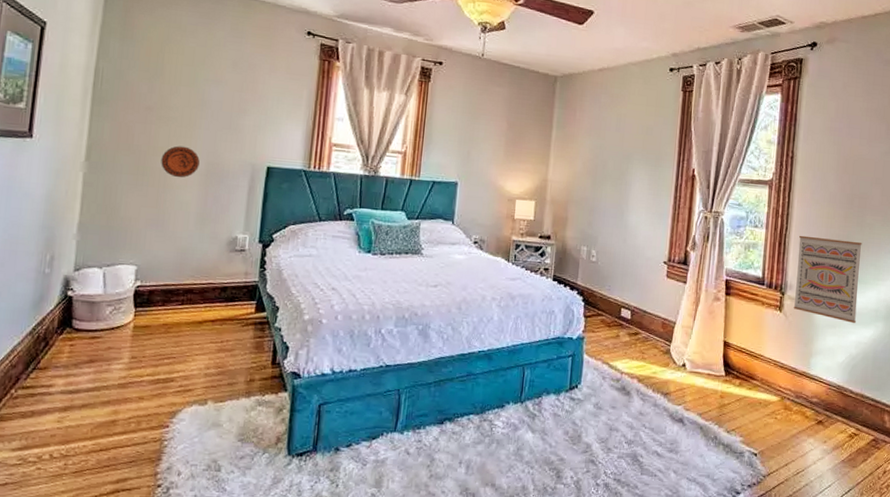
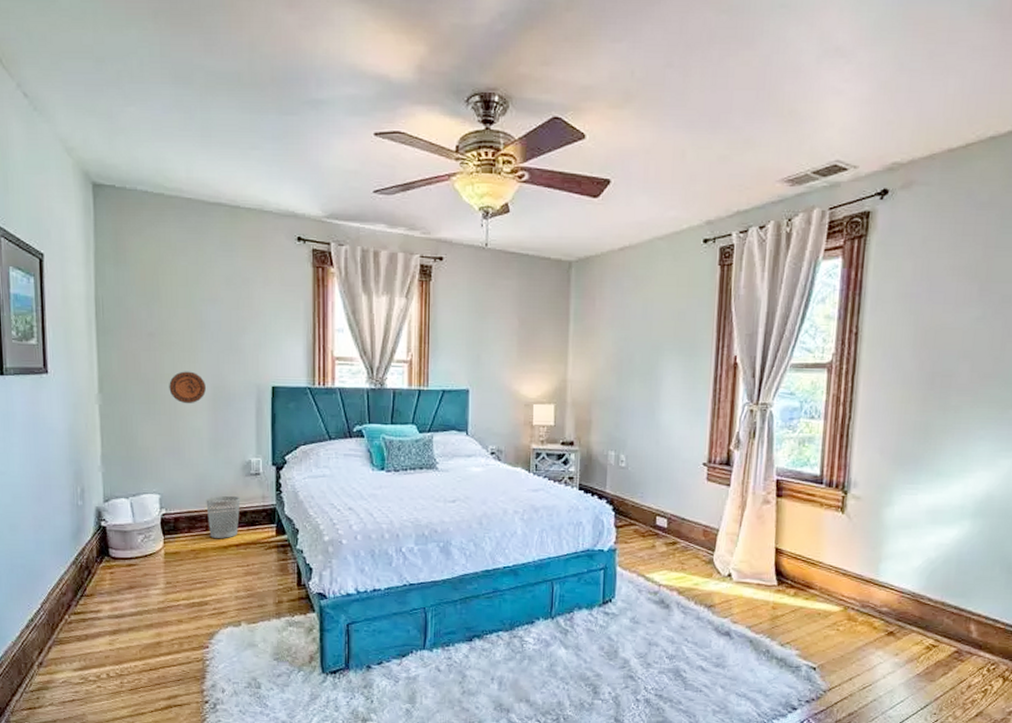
wastebasket: none [185,270,222,313] -> present [206,495,241,538]
wall art: present [793,235,862,323] -> none [858,424,945,522]

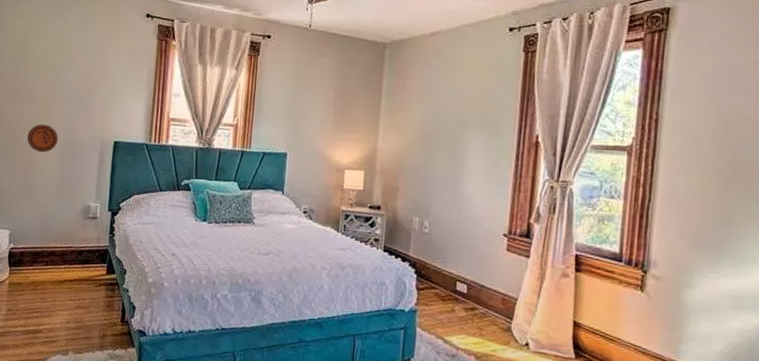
wastebasket: present [206,495,241,538] -> none [48,235,78,274]

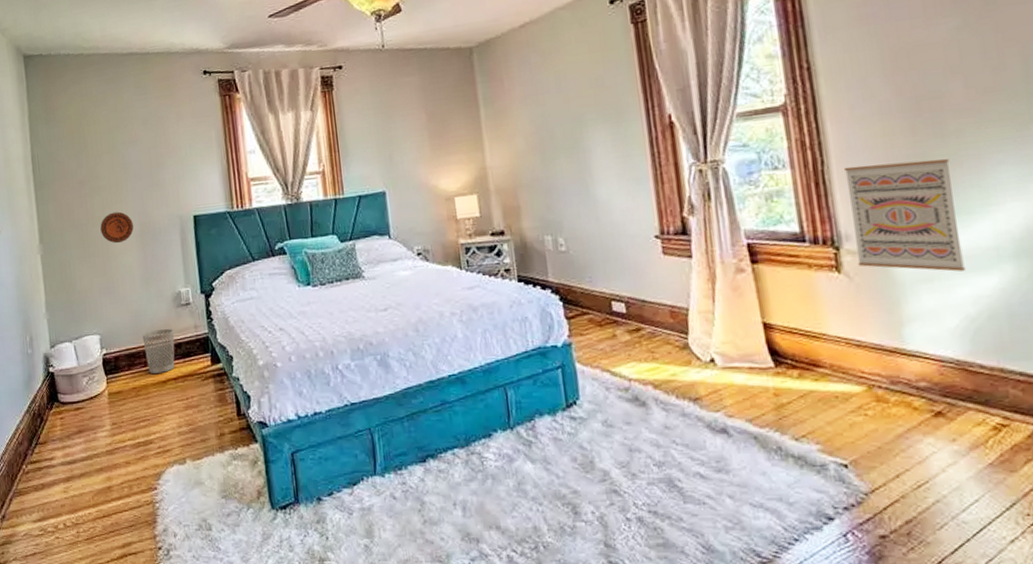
wastebasket: none [48,235,78,274] -> present [142,328,175,374]
wall art: none [658,207,747,308] -> present [844,159,967,272]

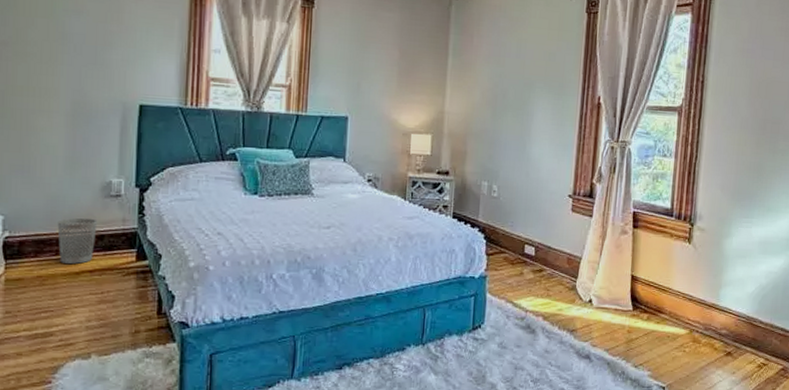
decorative plate: present [100,211,134,244] -> none [21,84,64,120]
wall art: present [844,159,967,272] -> none [702,163,774,253]

